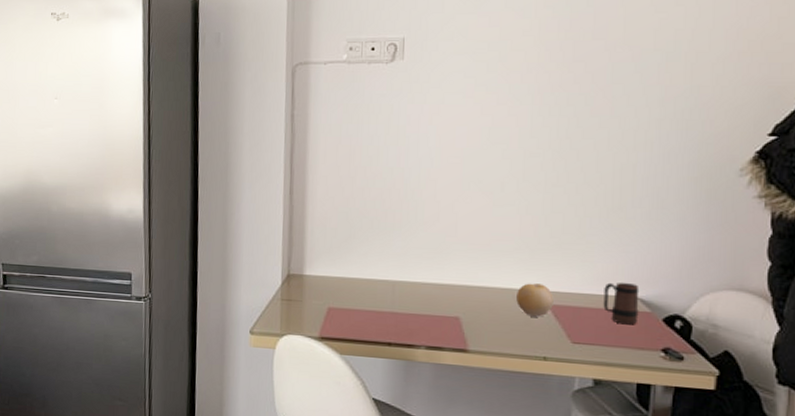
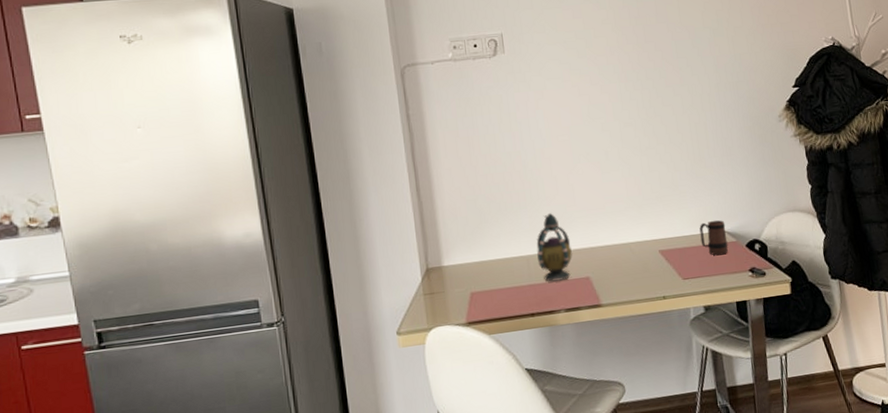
teapot: none [404,239,444,315] -> present [536,212,572,282]
fruit: present [516,283,554,317] -> none [633,234,664,264]

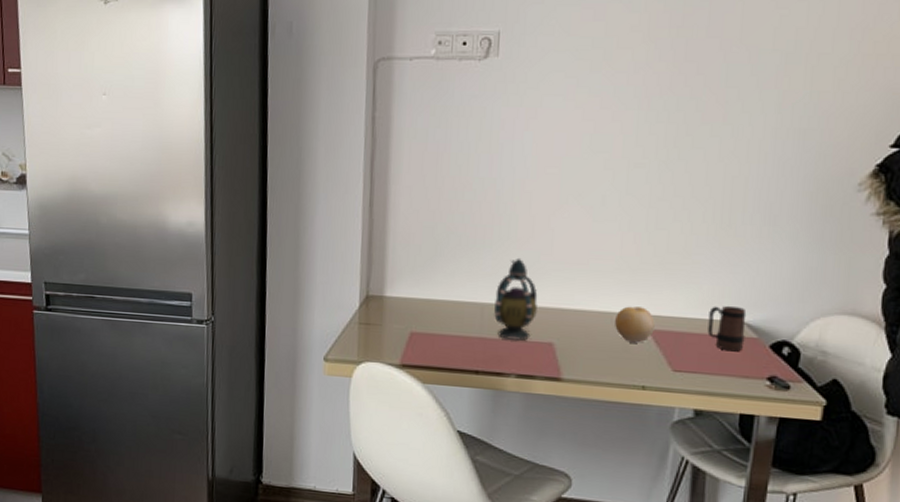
fruit: none [633,234,664,264] -> present [615,306,655,343]

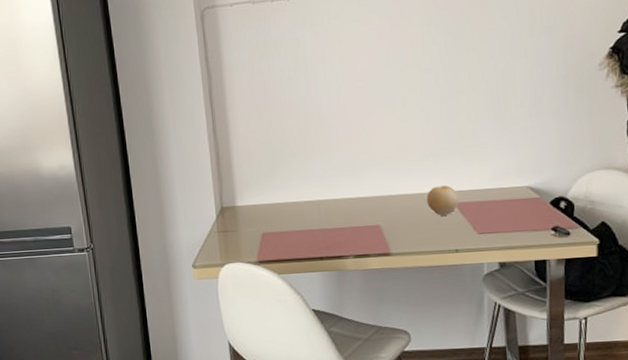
teapot: present [494,257,538,341] -> none [328,158,364,228]
mug: present [707,305,747,352] -> none [499,174,530,212]

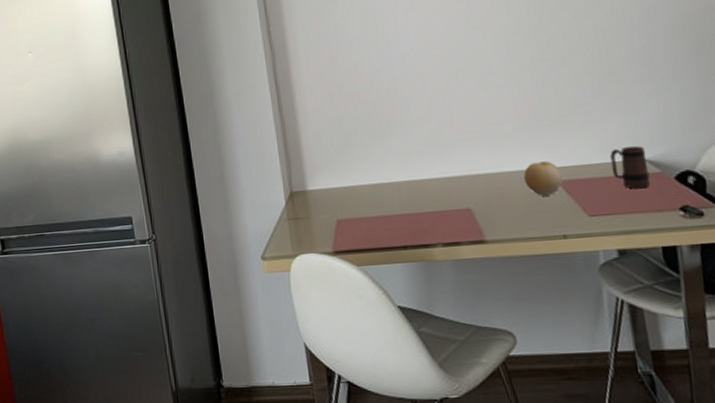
mug: none [499,174,530,212] -> present [610,145,650,189]

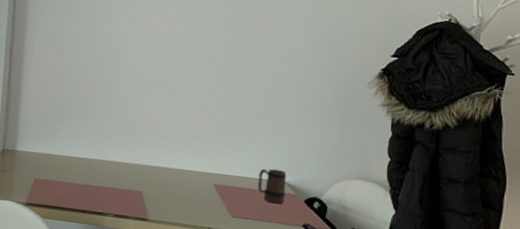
fruit: present [524,161,563,196] -> none [188,166,219,194]

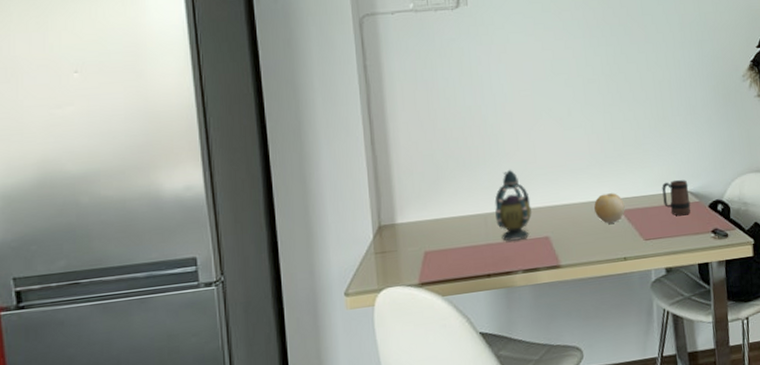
teapot: none [98,125,131,189] -> present [494,169,532,242]
fruit: none [188,166,219,194] -> present [594,193,625,224]

